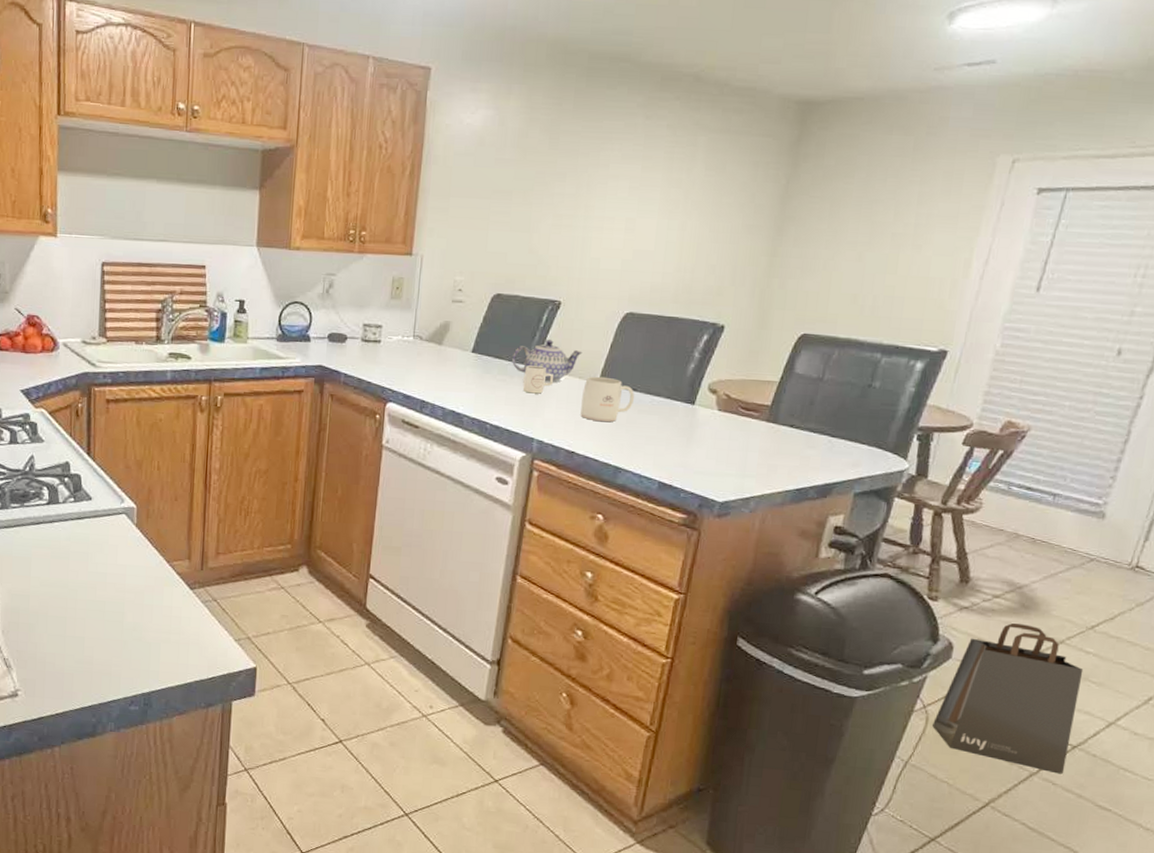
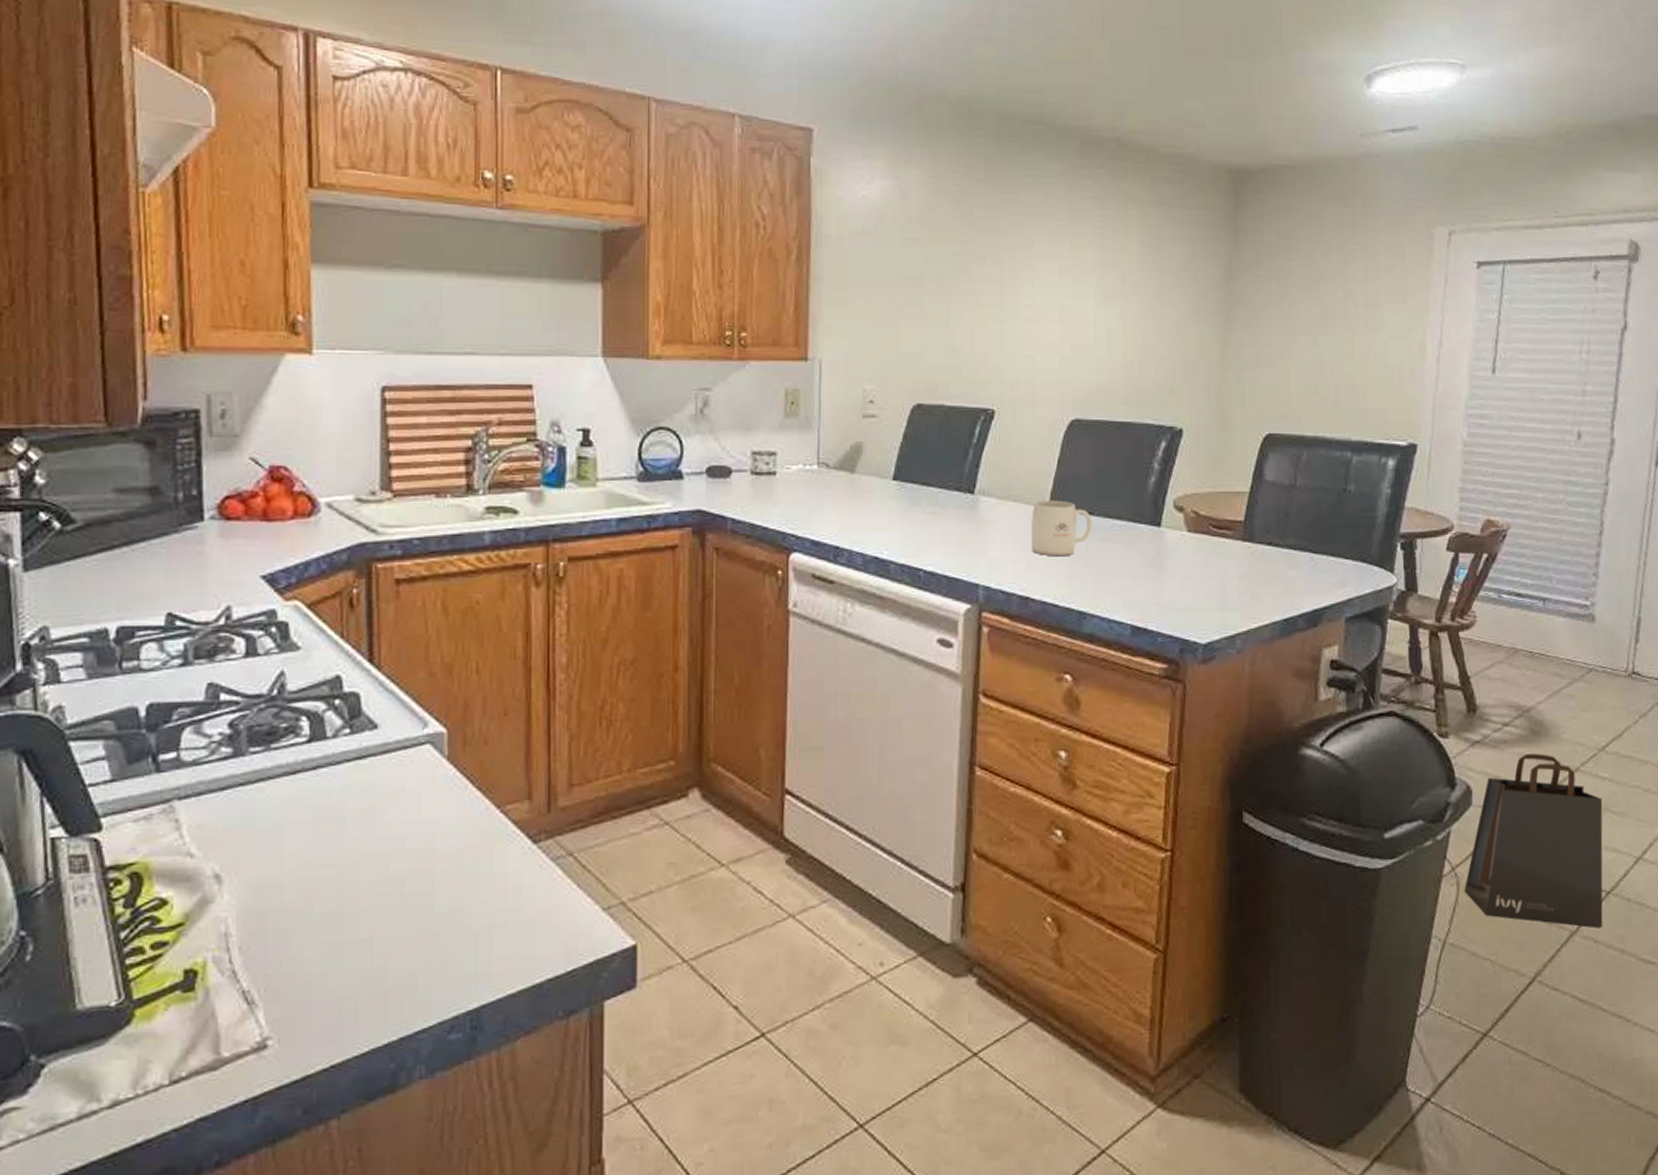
teapot: present [512,339,583,383] -> none [943,457,1026,513]
mug: present [522,365,554,394] -> none [959,492,996,527]

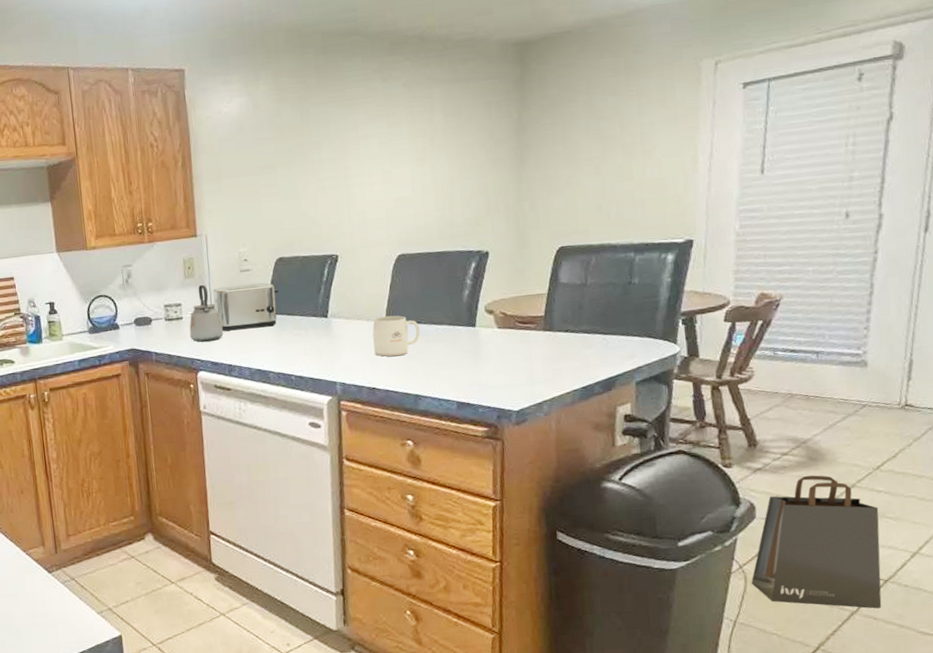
kettle: none [783,428,832,510] -> present [189,284,224,342]
toaster: none [822,435,912,499] -> present [213,282,278,331]

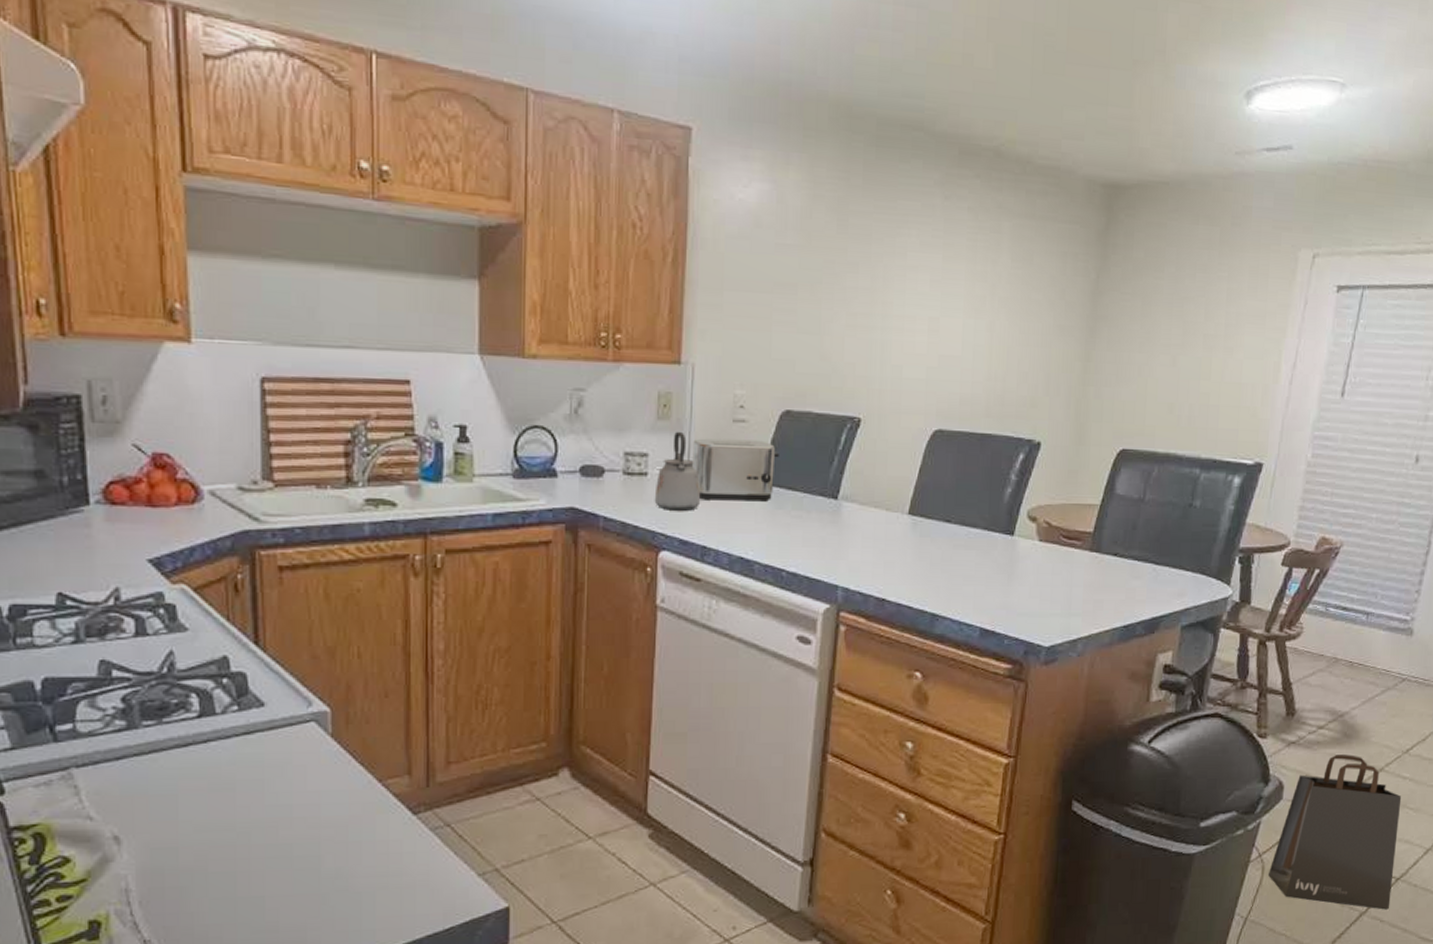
mug: present [372,315,420,357] -> none [890,507,948,562]

